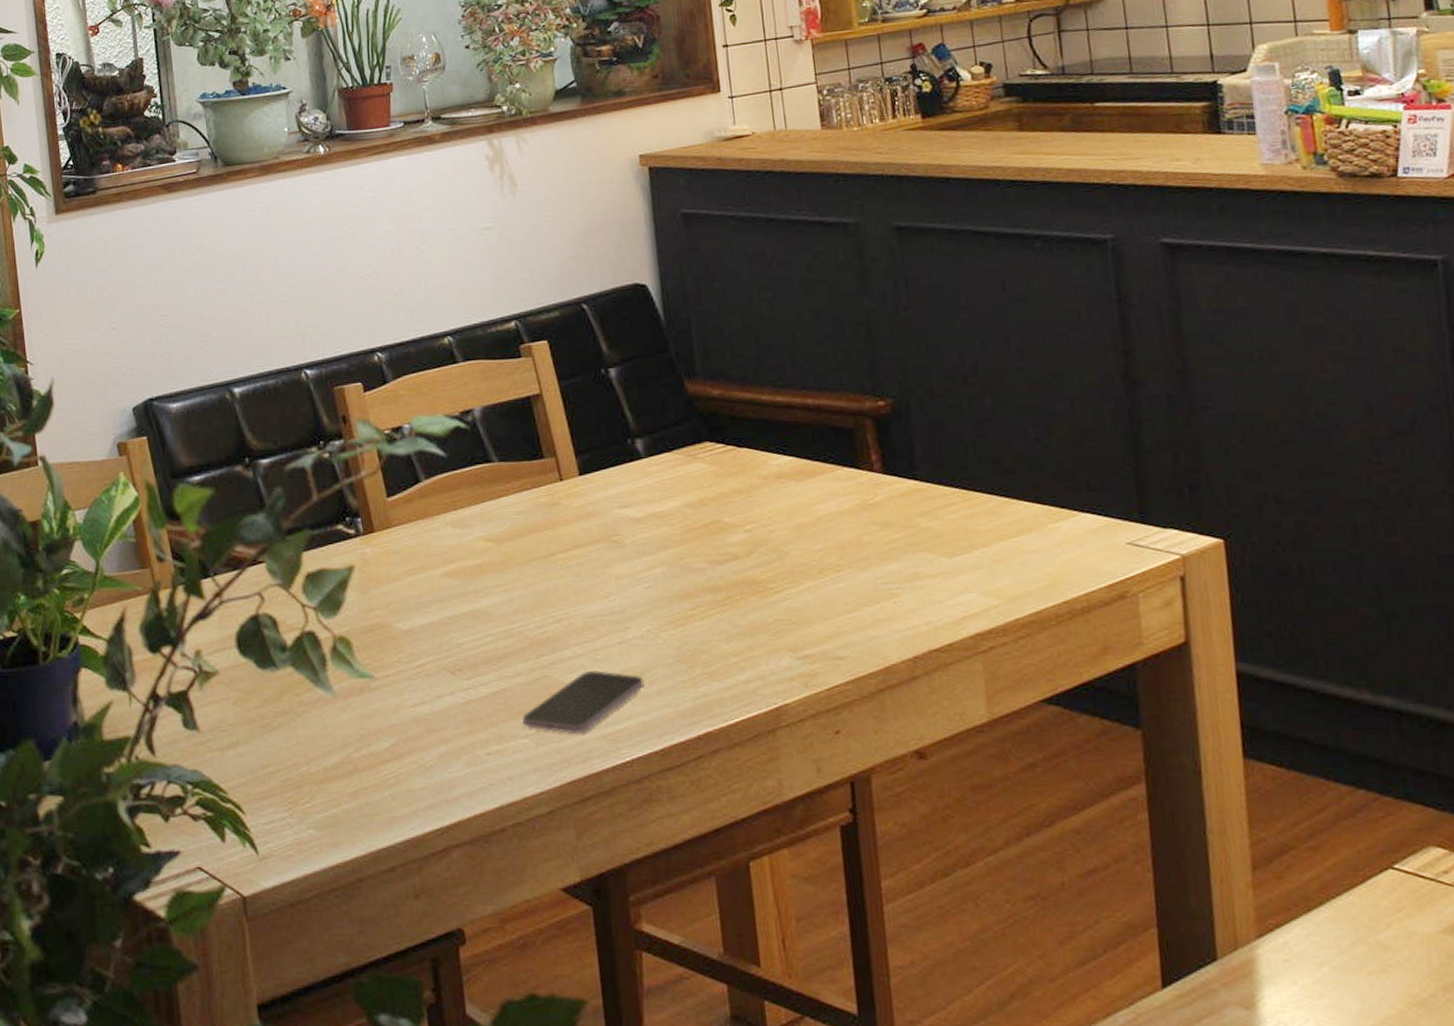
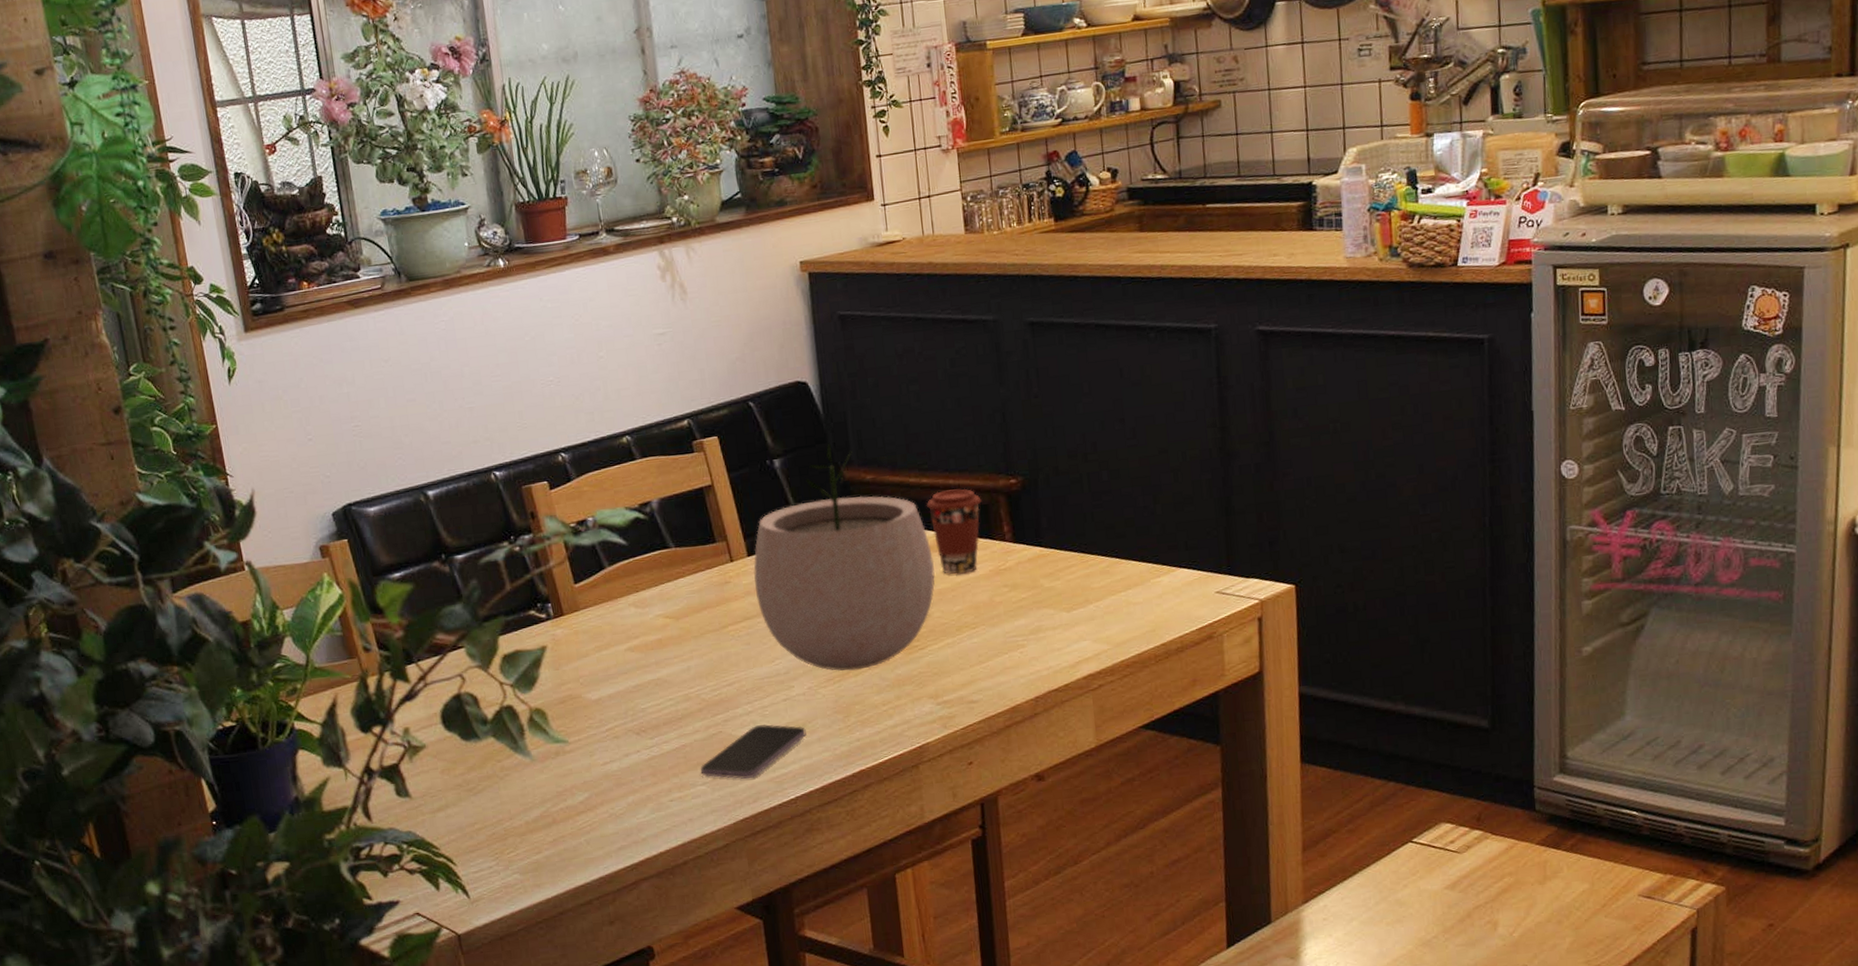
plant pot: none [585,353,793,613] -> present [753,443,936,671]
coffee cup: none [782,409,845,508] -> present [927,488,982,575]

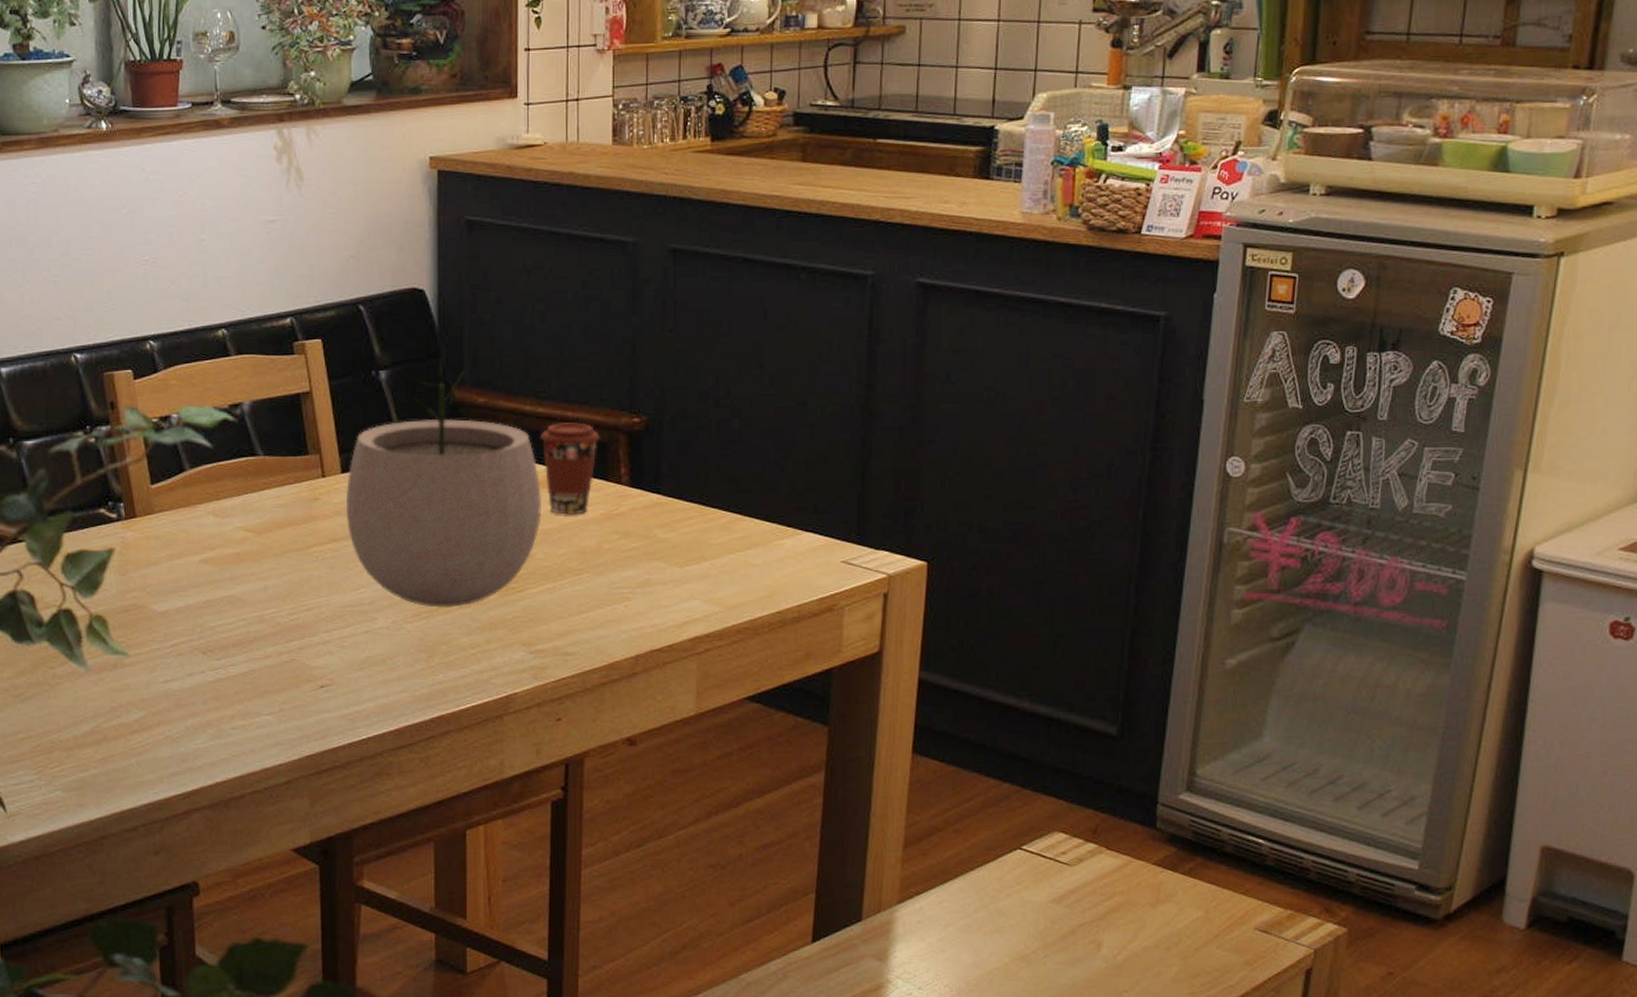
smartphone: present [700,724,807,779] -> none [267,657,386,713]

